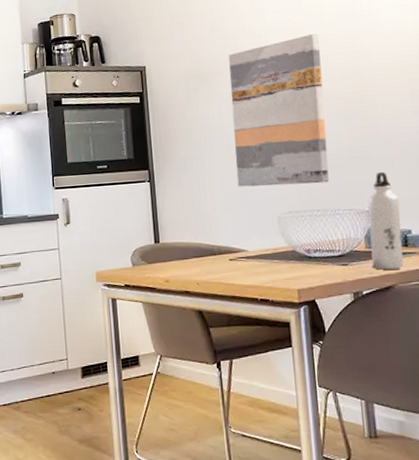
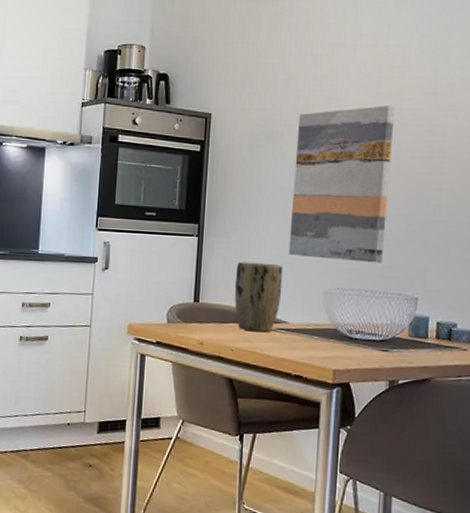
plant pot: none [190,197,237,264] -> present [234,261,283,333]
water bottle: present [367,171,404,270] -> none [413,259,450,362]

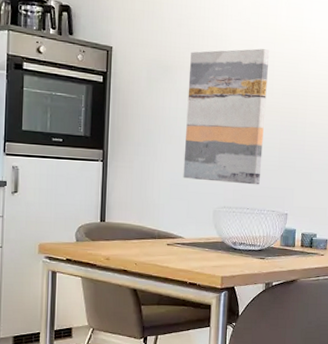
plant pot: present [234,261,283,333] -> none [136,184,179,247]

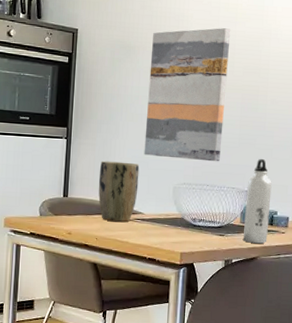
plant pot: none [136,184,179,247] -> present [98,161,140,223]
water bottle: none [284,181,311,266] -> present [243,158,272,244]

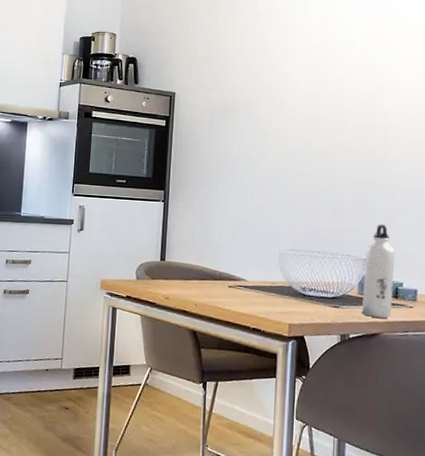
plant pot: present [98,161,140,223] -> none [197,224,242,289]
wall art: present [144,28,231,162] -> none [246,86,342,227]

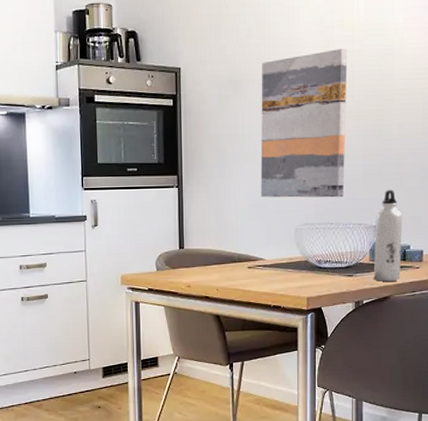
wall art: none [246,86,342,227] -> present [260,49,348,198]

